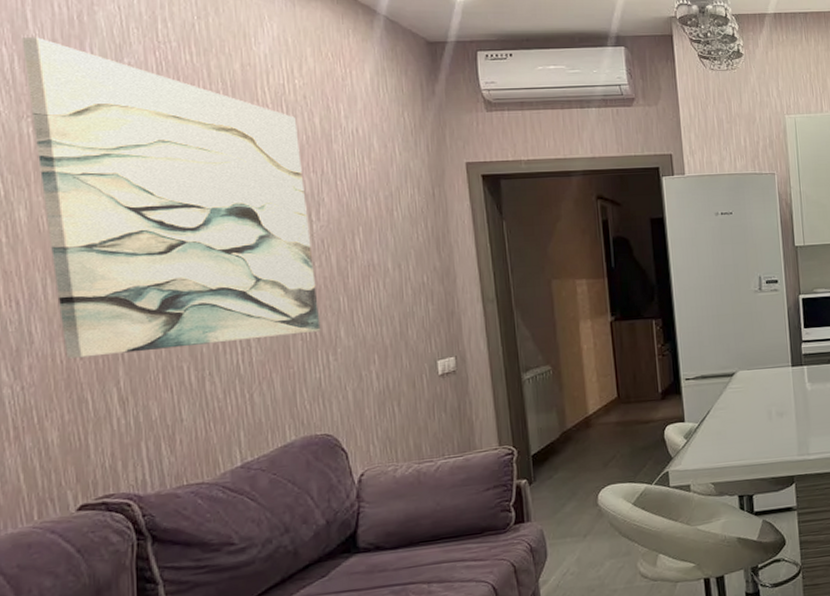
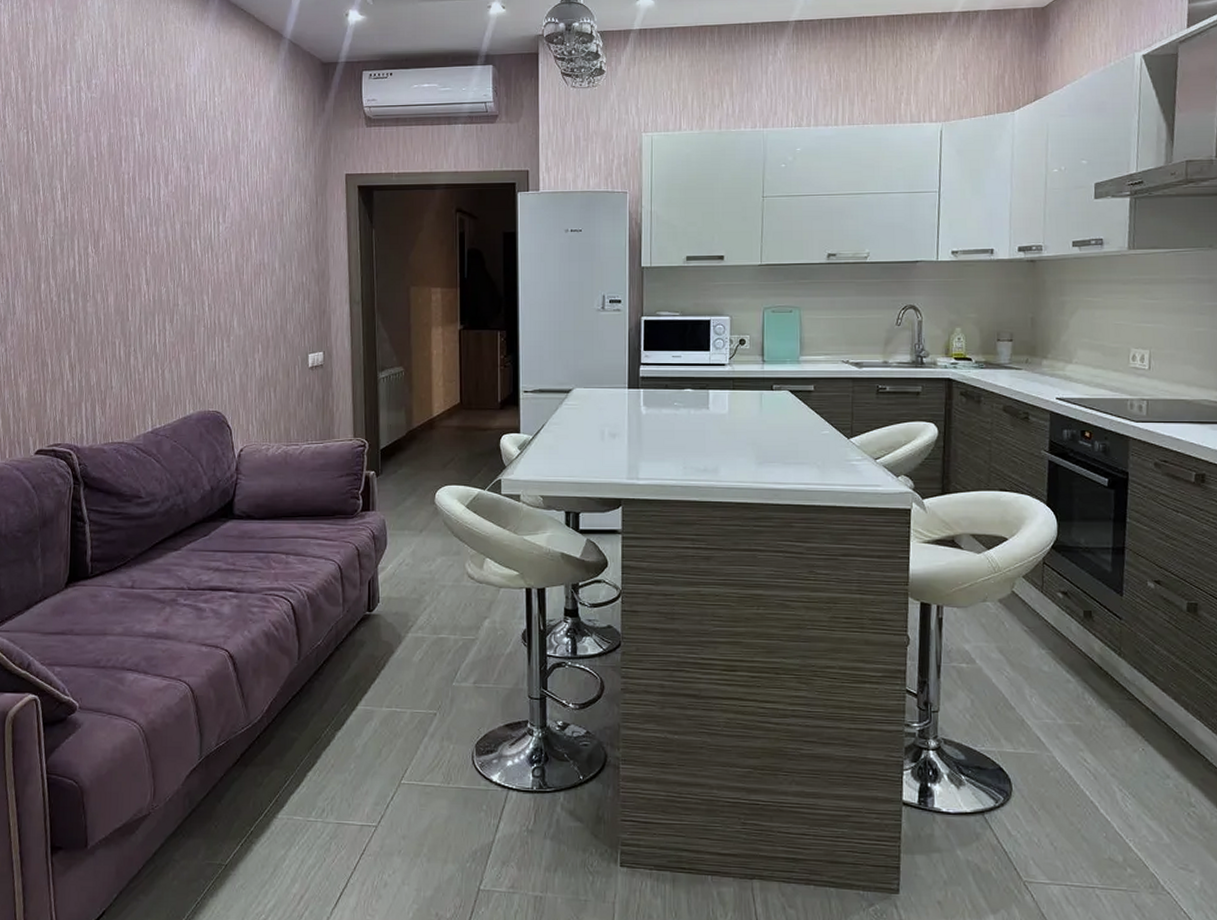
wall art: present [21,37,321,359] -> none [24,63,219,329]

